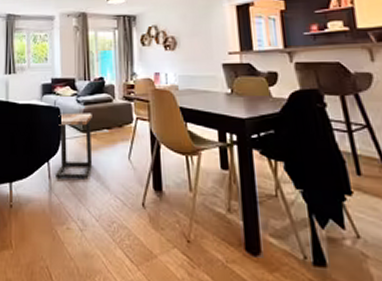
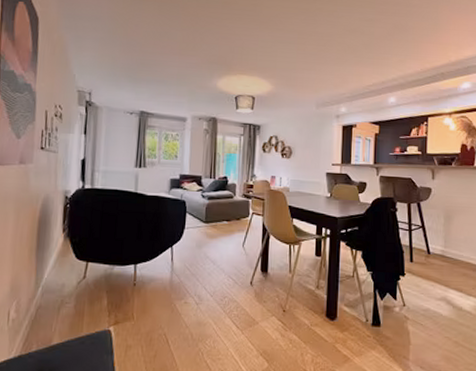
side table: present [56,113,93,179] -> none [178,205,215,263]

